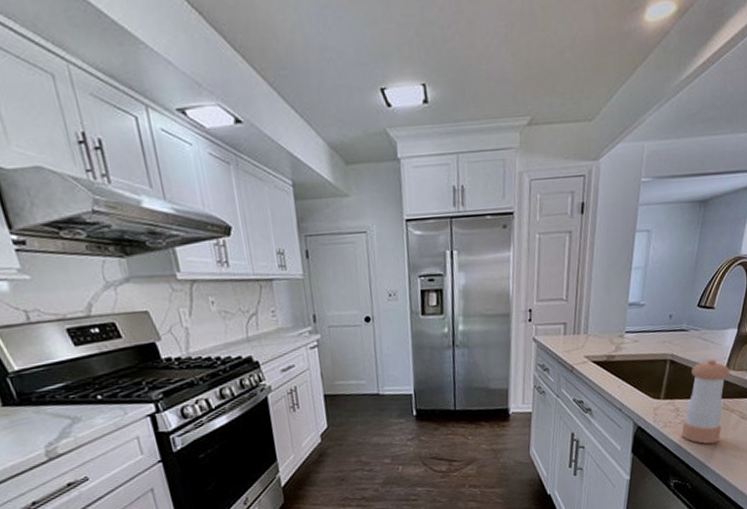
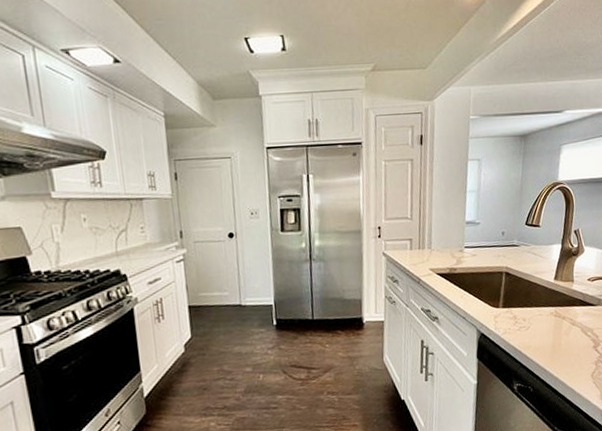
pepper shaker: present [681,359,730,444] -> none [520,271,559,349]

